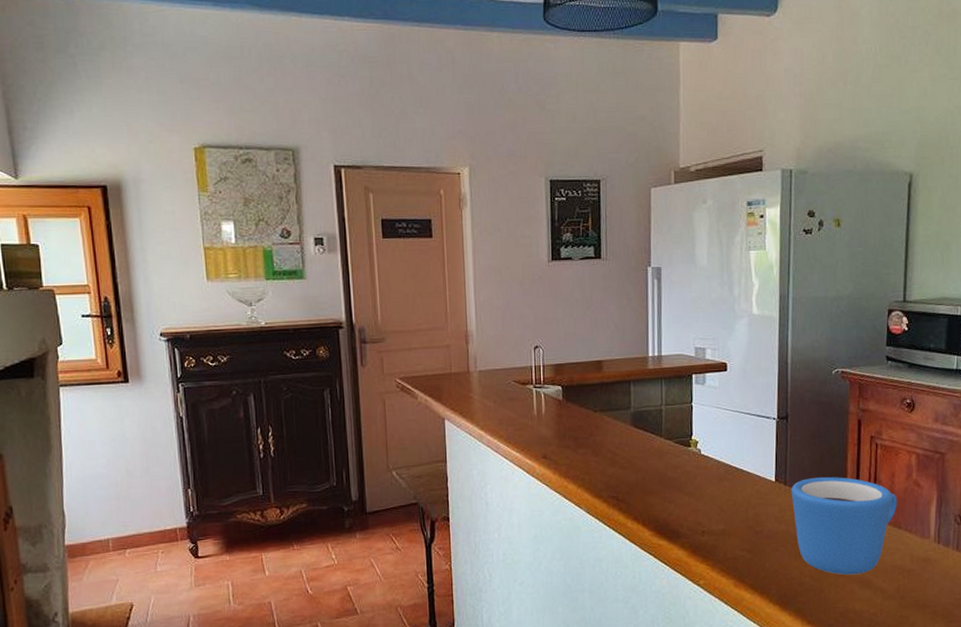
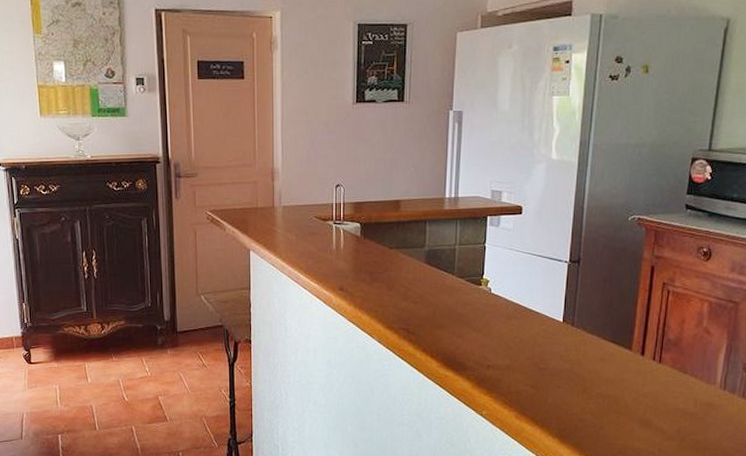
mug: present [791,476,898,575] -> none [577,319,686,415]

